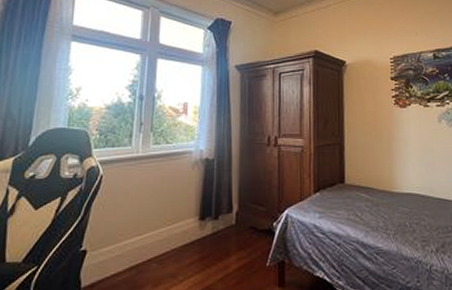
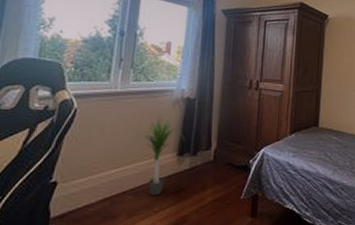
potted plant: none [153,178,206,264] -> present [131,115,185,196]

